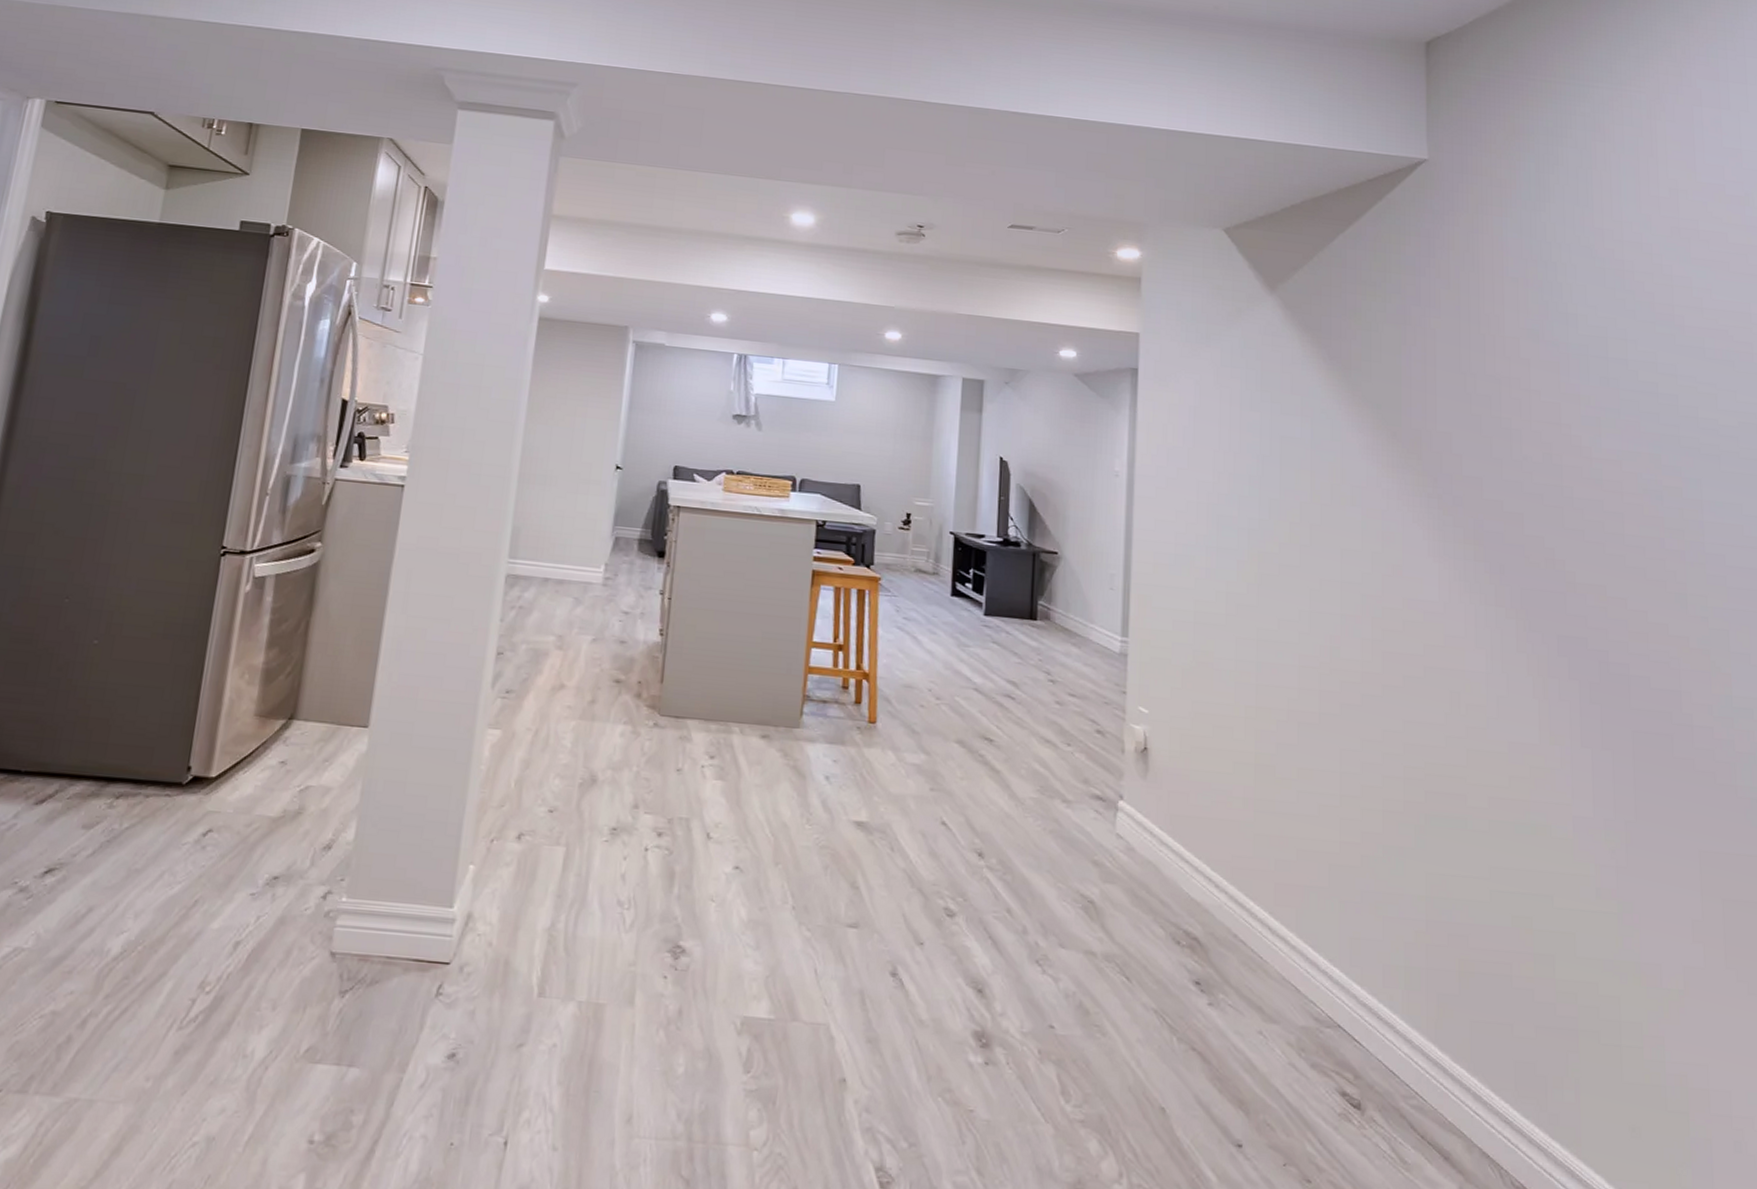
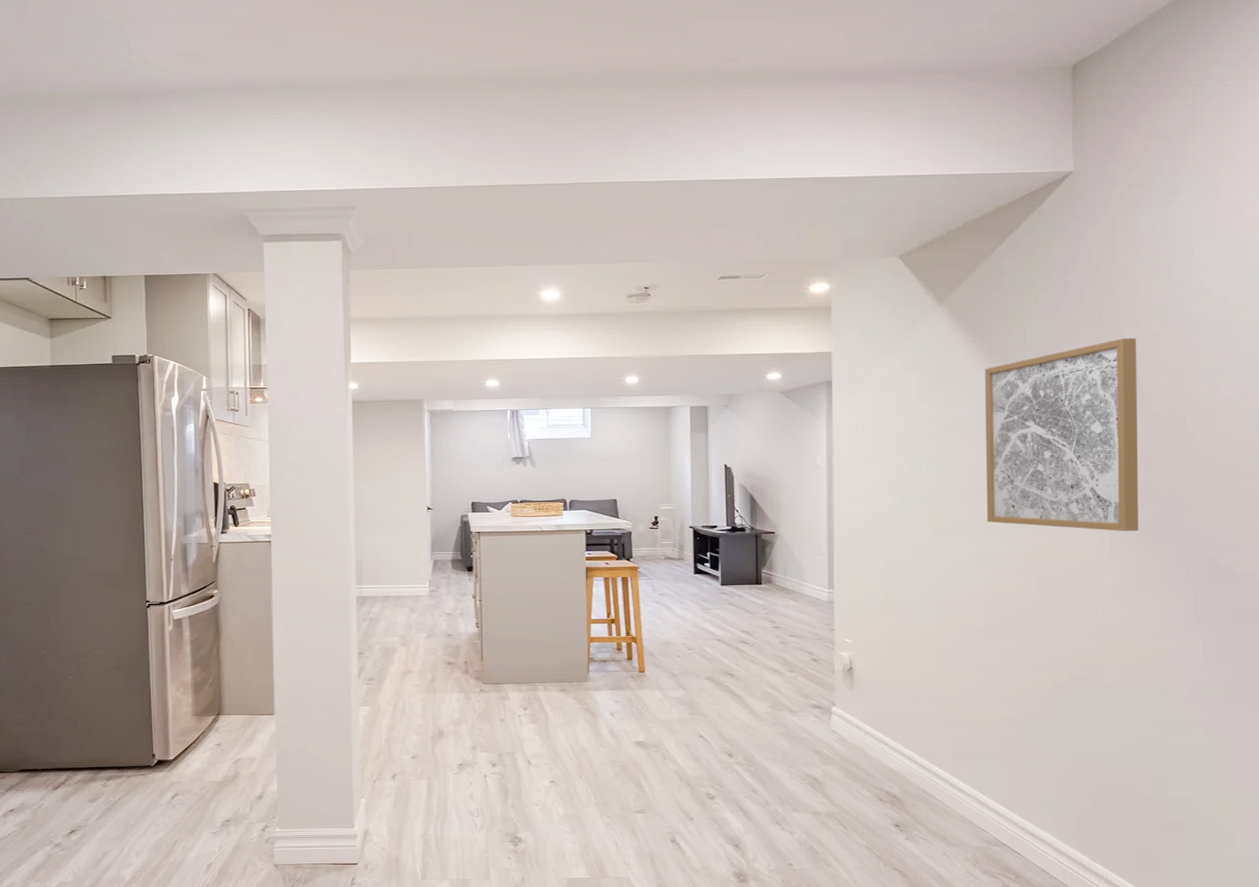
wall art: none [1322,361,1509,606] -> present [984,338,1139,532]

